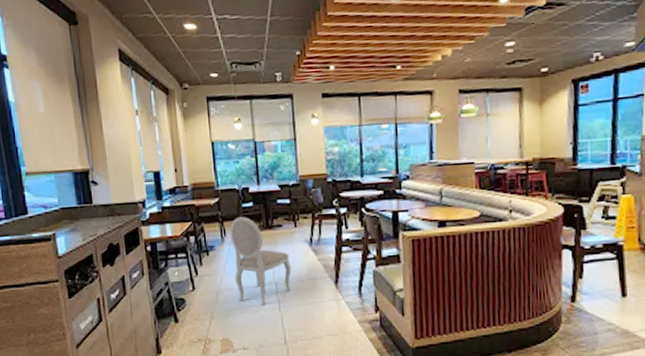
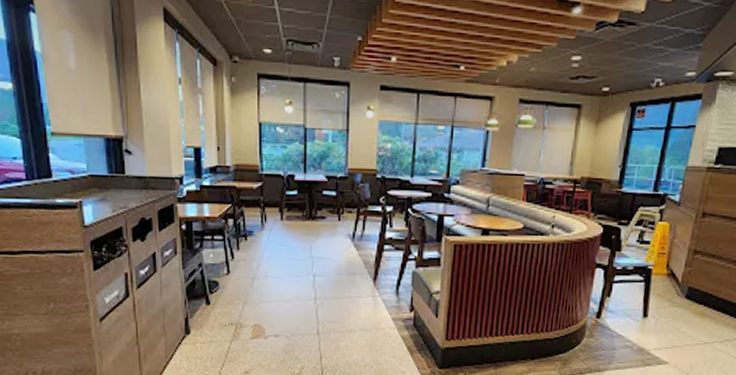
dining chair: present [230,216,292,305] -> none [271,204,331,295]

